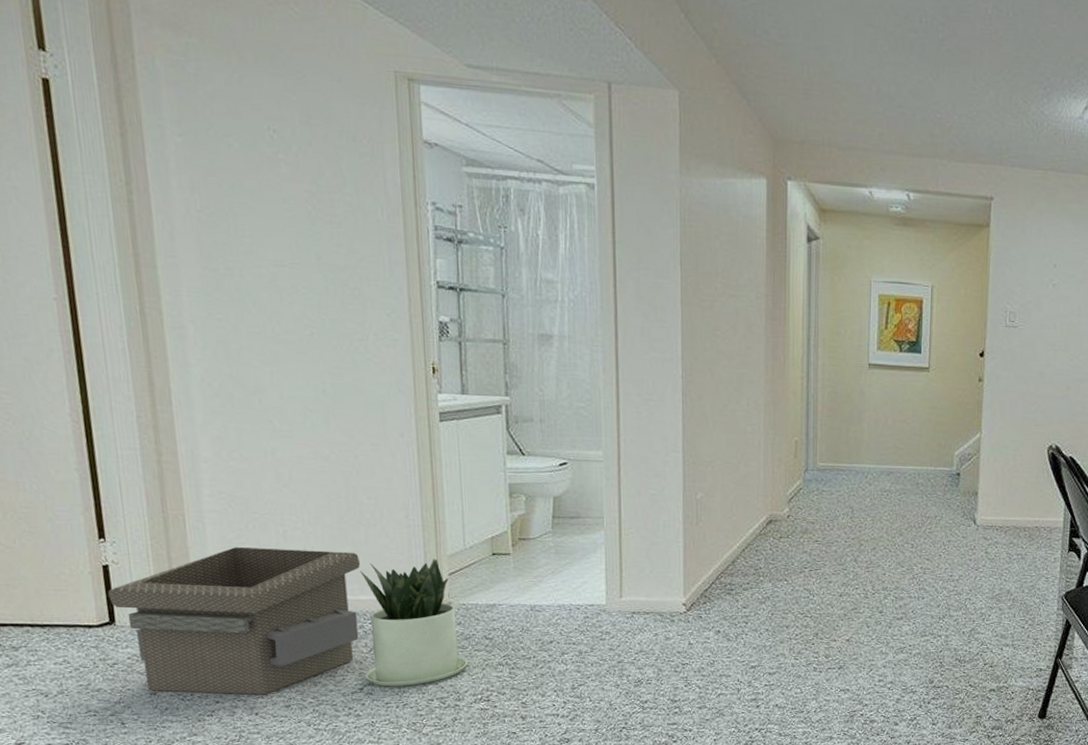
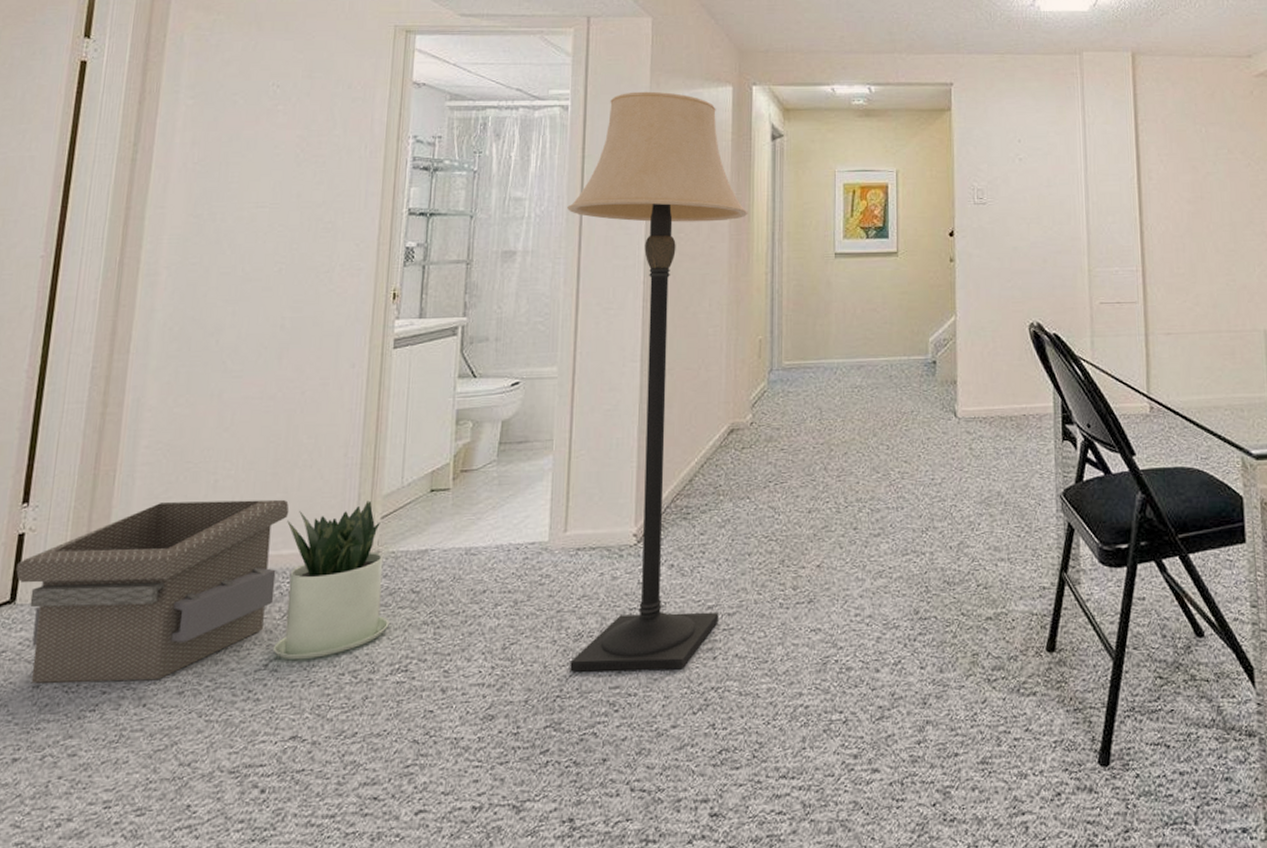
lamp: none [601,175,784,714] -> present [567,91,748,672]

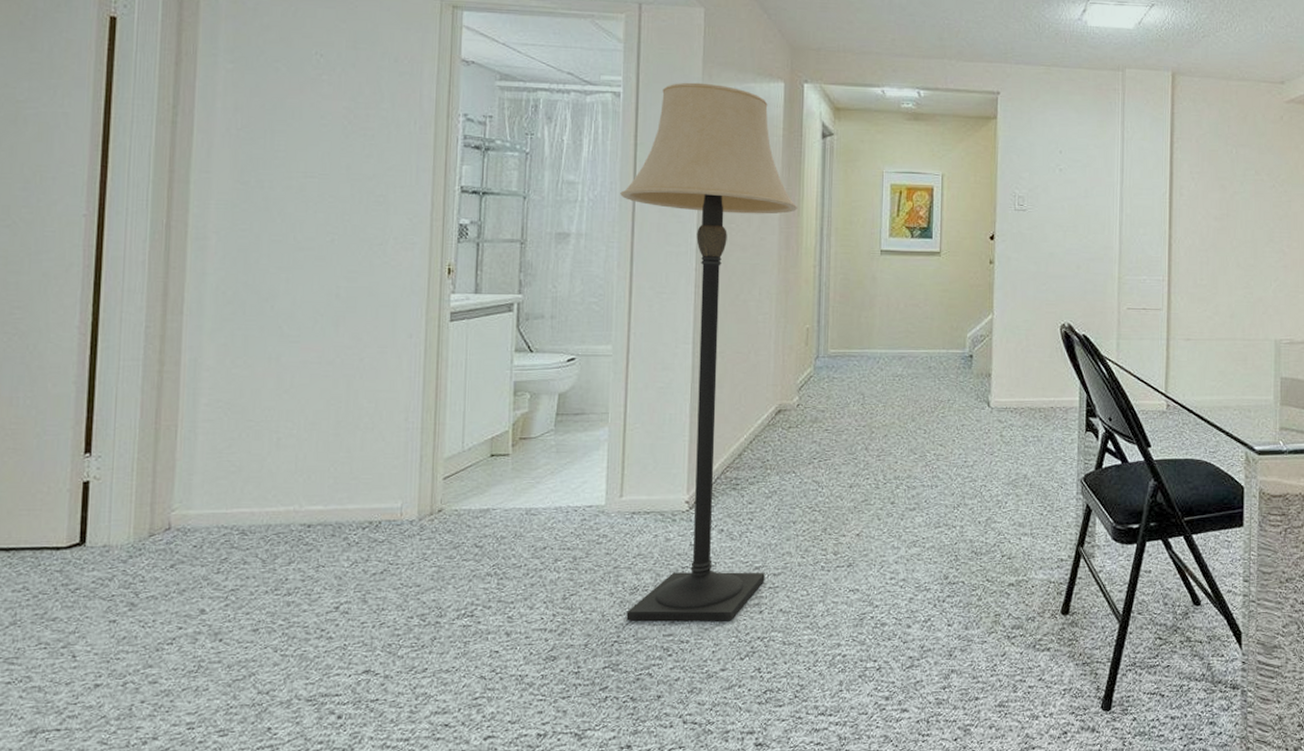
storage basket: present [16,499,289,683] -> none [84,458,353,619]
planter: present [272,500,389,660] -> none [342,462,454,604]

